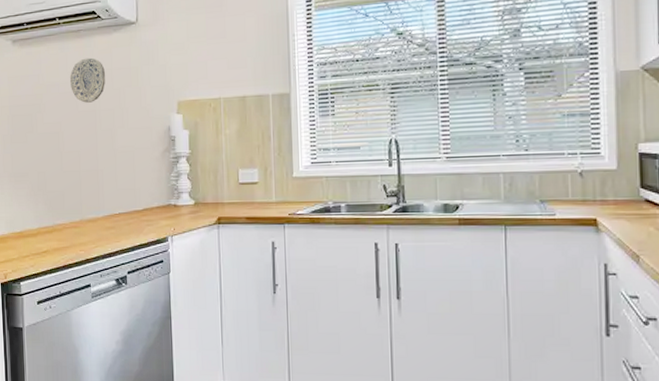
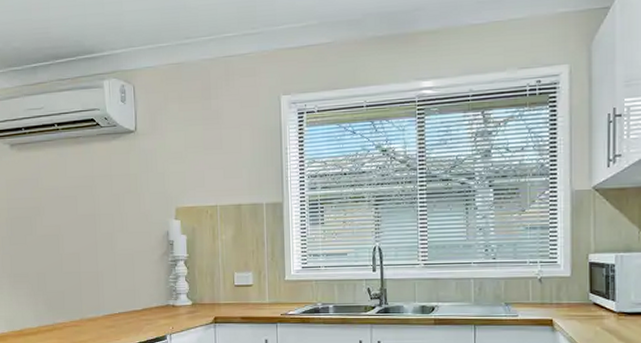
decorative plate: present [69,57,105,103] -> none [68,163,105,207]

